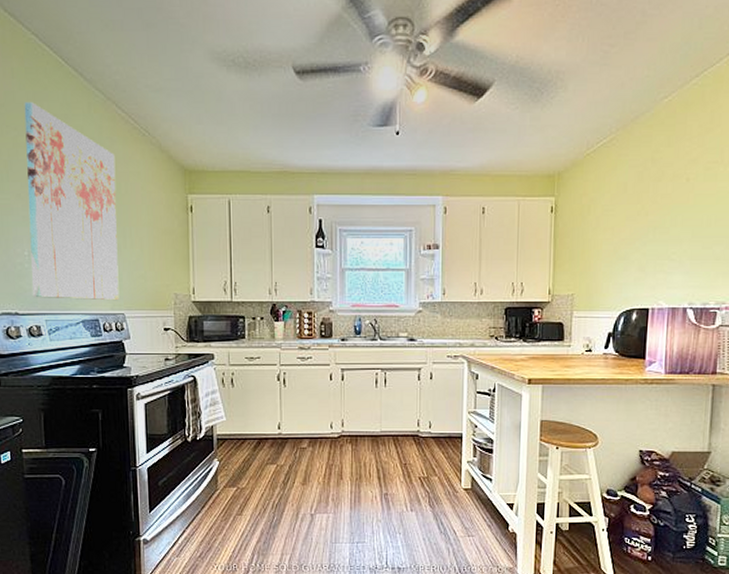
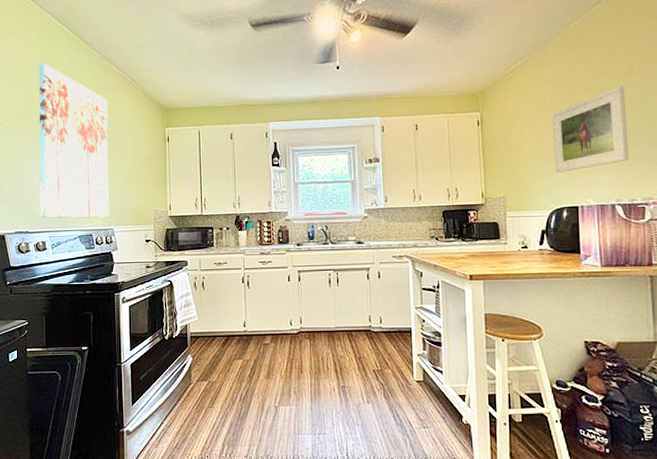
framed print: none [629,176,712,270] -> present [552,86,629,173]

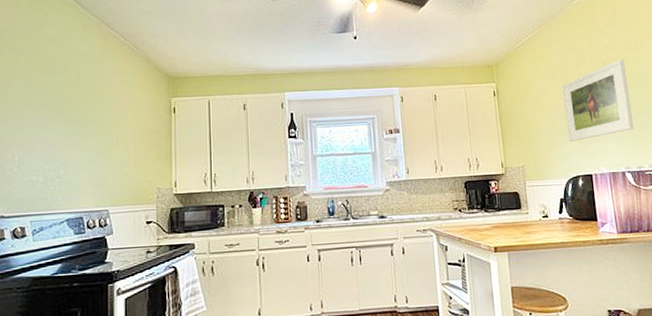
wall art: present [39,63,109,219] -> none [19,27,106,200]

